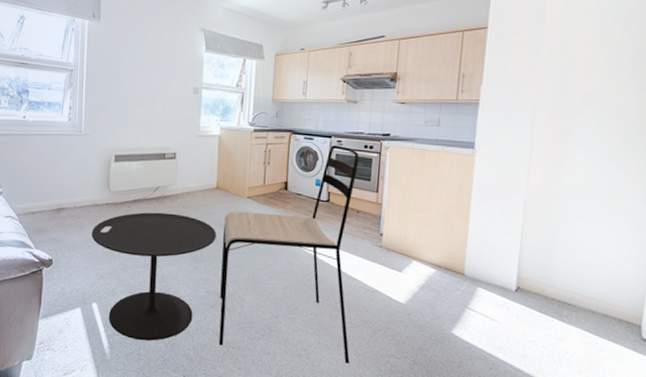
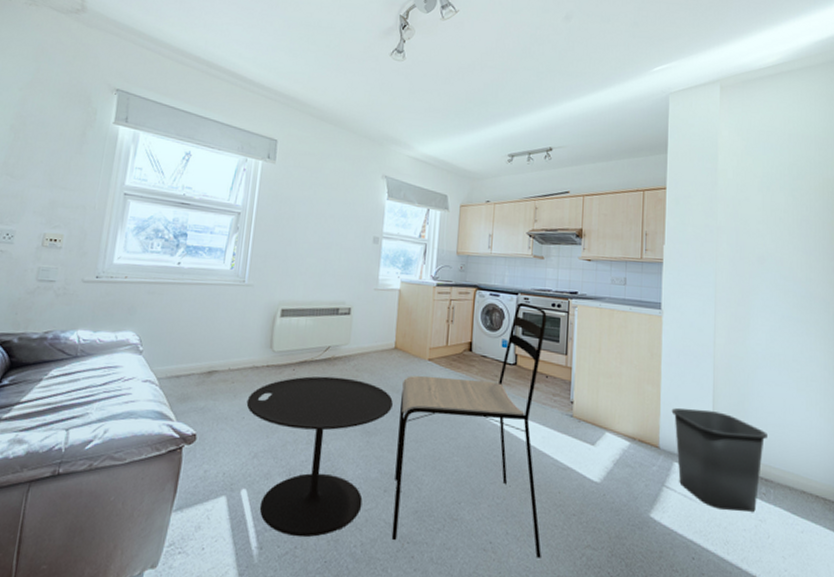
waste bin: none [478,239,575,331] -> present [671,407,767,512]

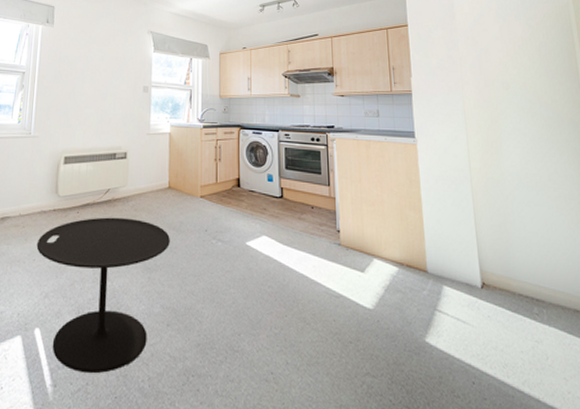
dining chair: present [391,302,547,558] -> none [176,138,322,387]
waste bin: present [671,407,767,512] -> none [435,231,533,333]

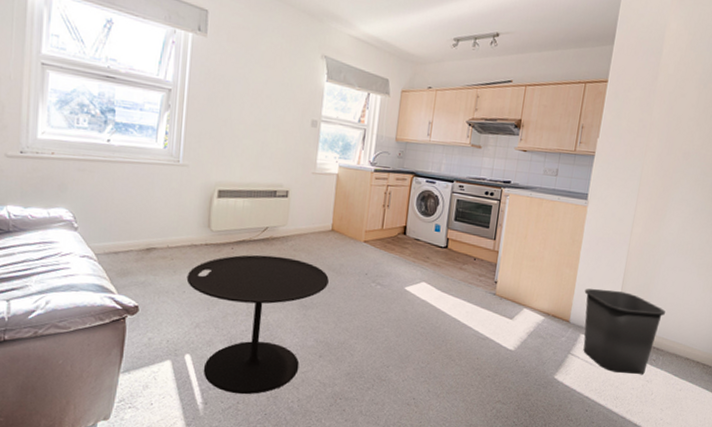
waste bin: none [435,231,533,333] -> present [583,288,665,374]

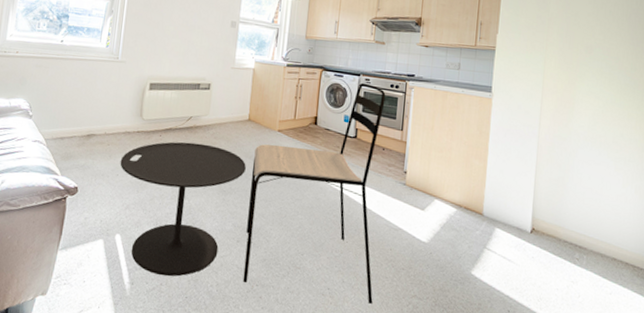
dining chair: none [325,189,480,411] -> present [242,82,386,304]
waste bin: present [583,288,665,374] -> none [496,180,584,274]

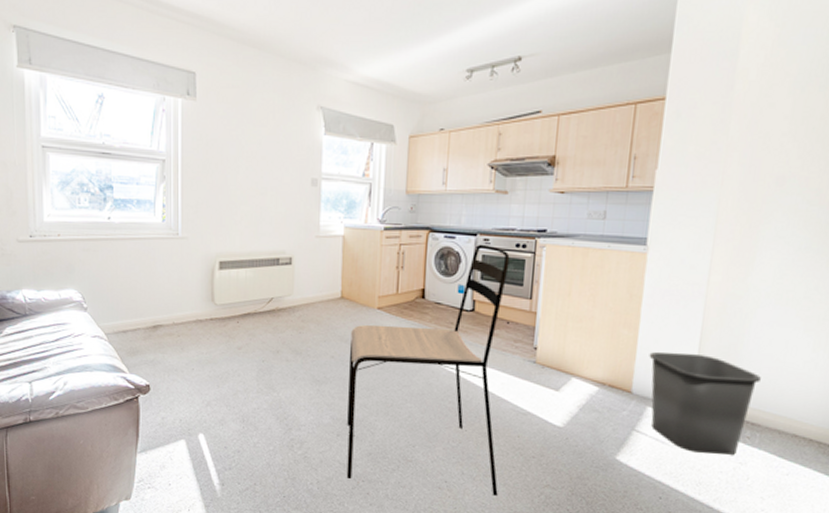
side table: present [120,142,246,277] -> none [194,327,342,476]
waste bin: none [496,180,584,274] -> present [649,351,761,455]

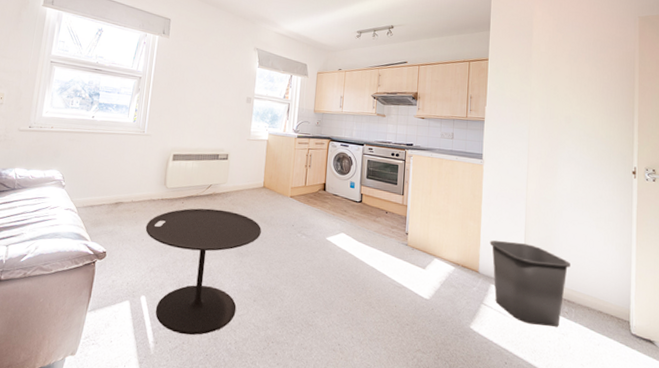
side table: none [194,327,342,476] -> present [145,208,261,336]
dining chair: present [346,244,510,496] -> none [259,152,387,358]

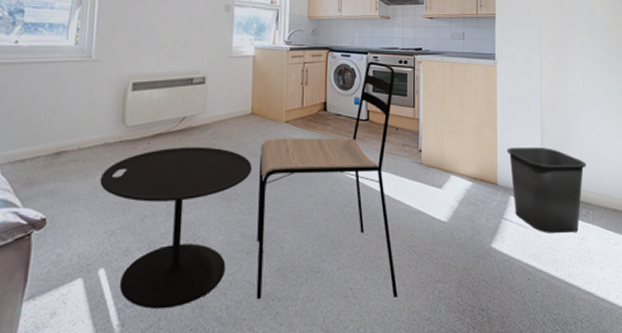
dining chair: none [259,152,387,358] -> present [256,61,398,299]

